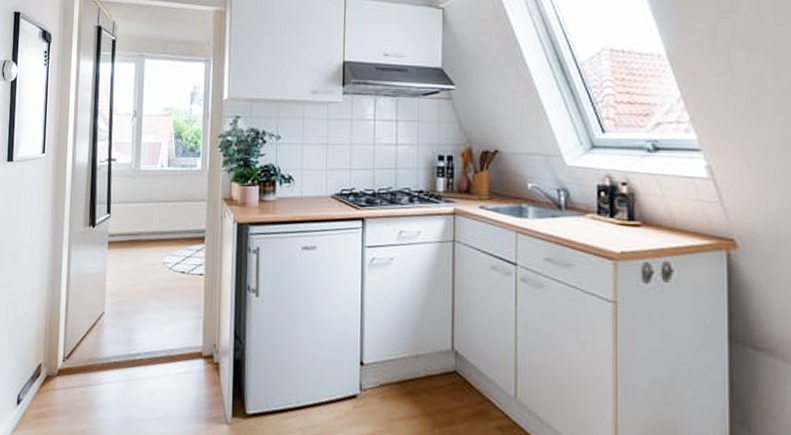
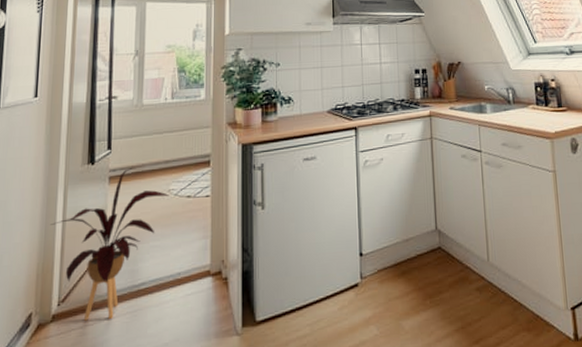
house plant: none [56,234,164,383] -> present [50,167,169,321]

